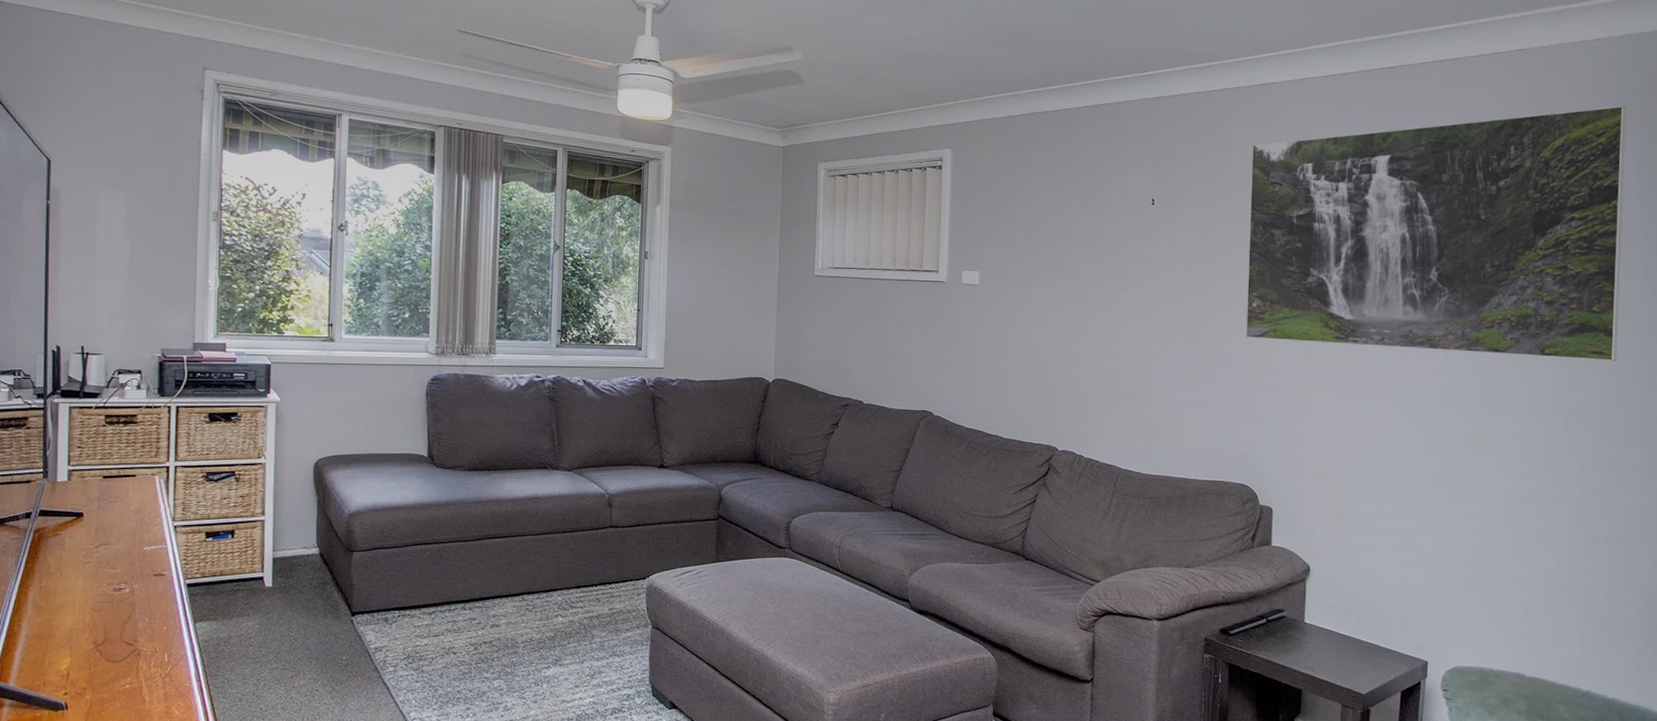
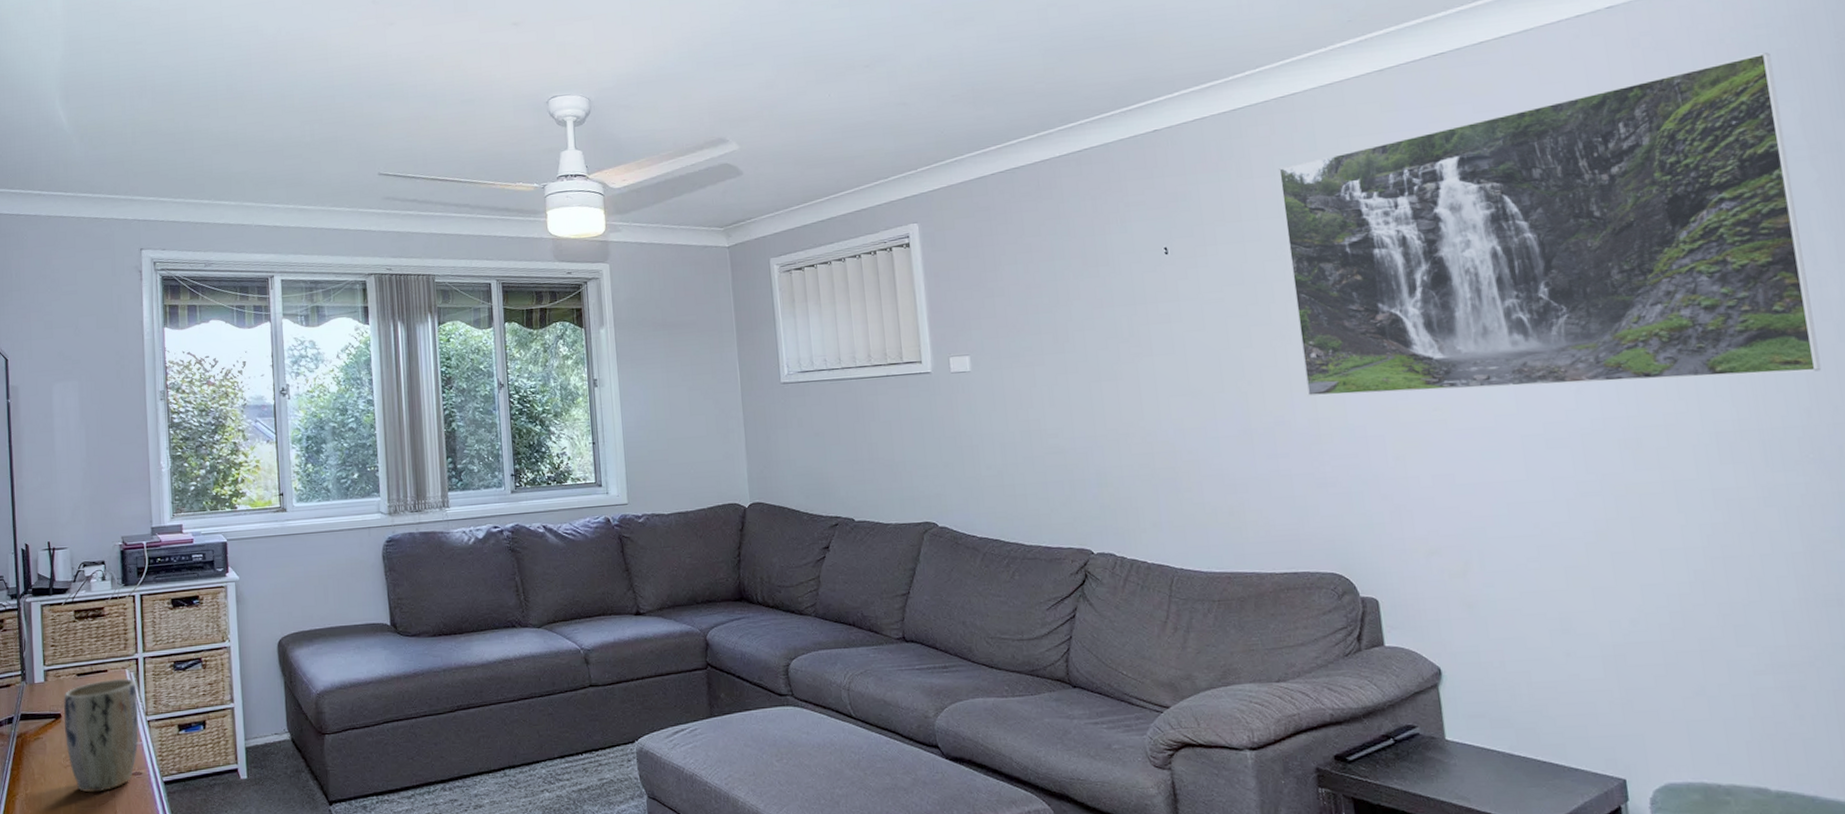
plant pot: none [86,483,166,590] -> present [64,678,139,793]

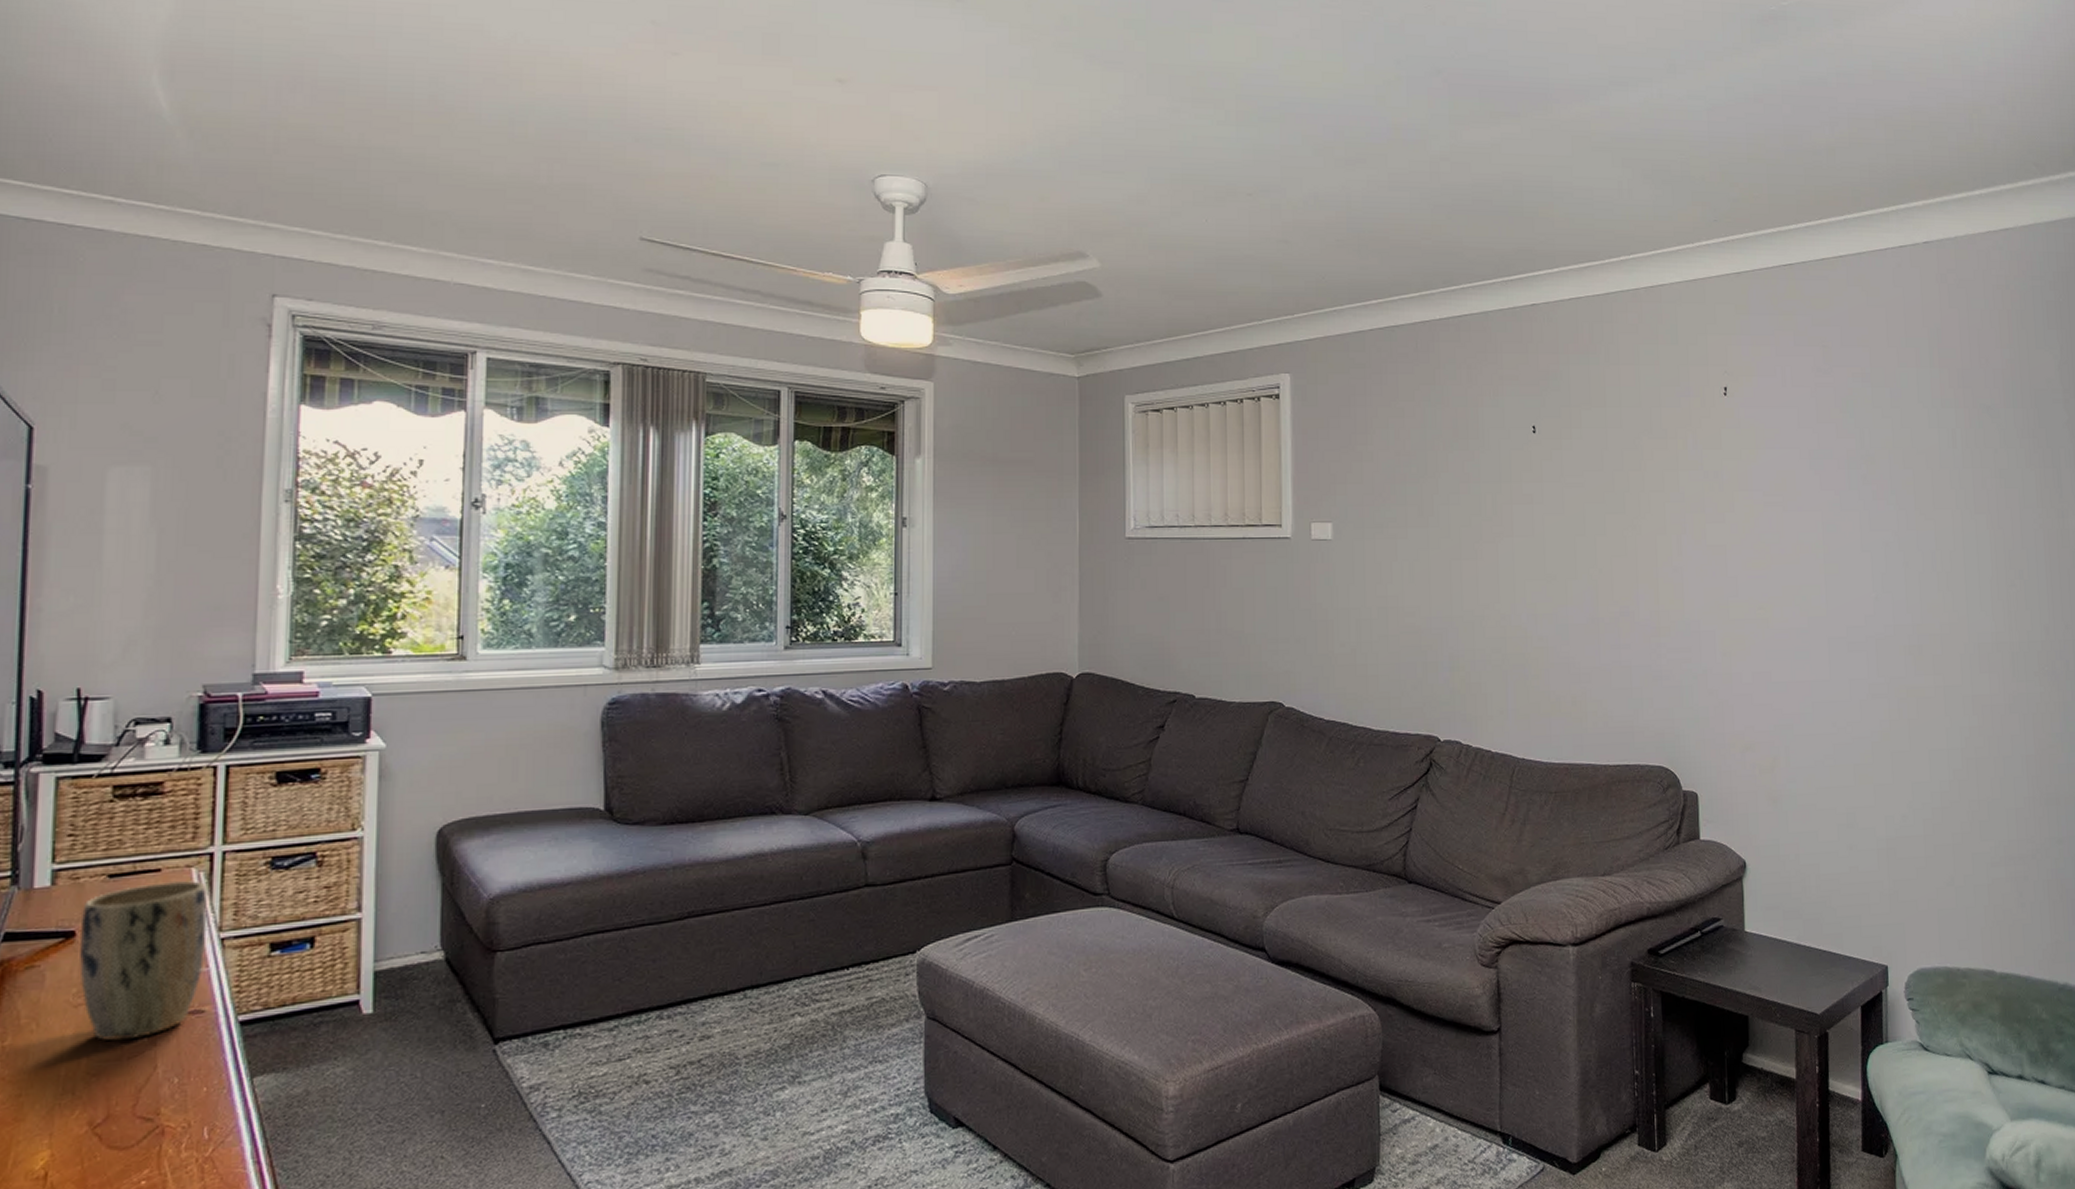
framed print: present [1278,52,1822,397] -> none [1642,301,2059,593]

